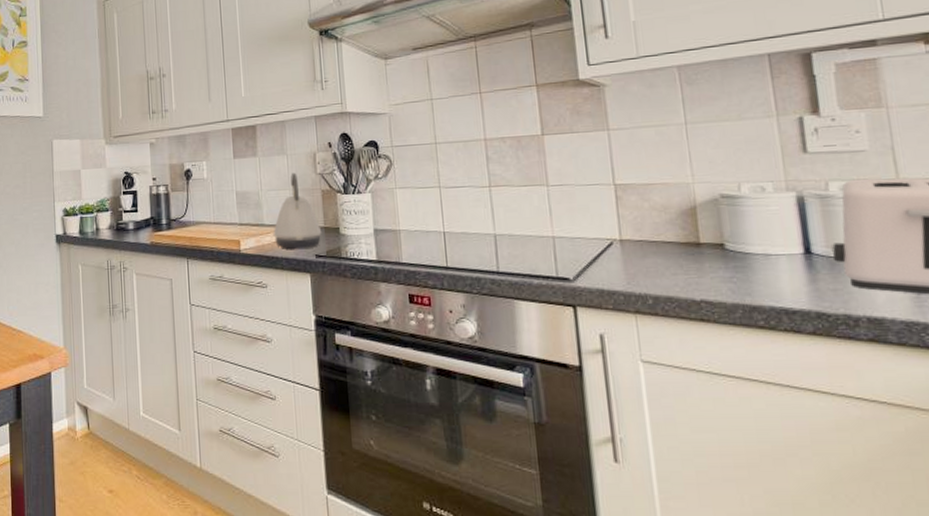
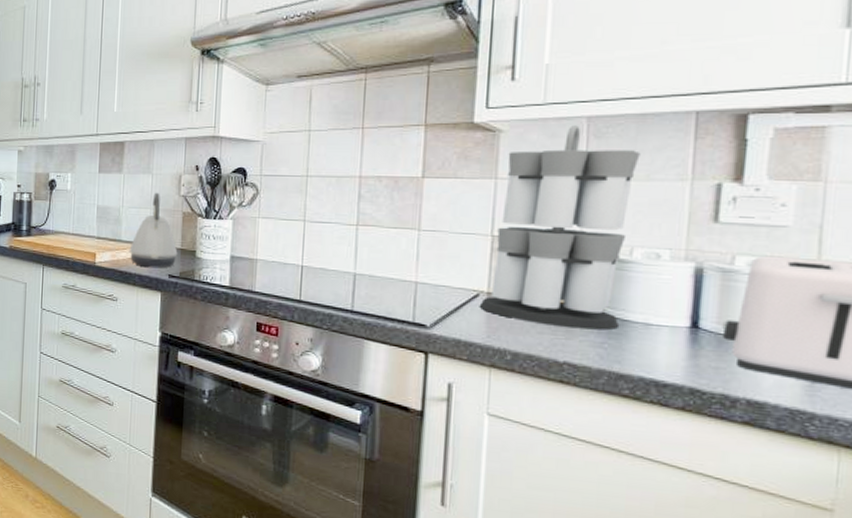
spice rack: none [614,75,742,267] -> present [479,125,641,331]

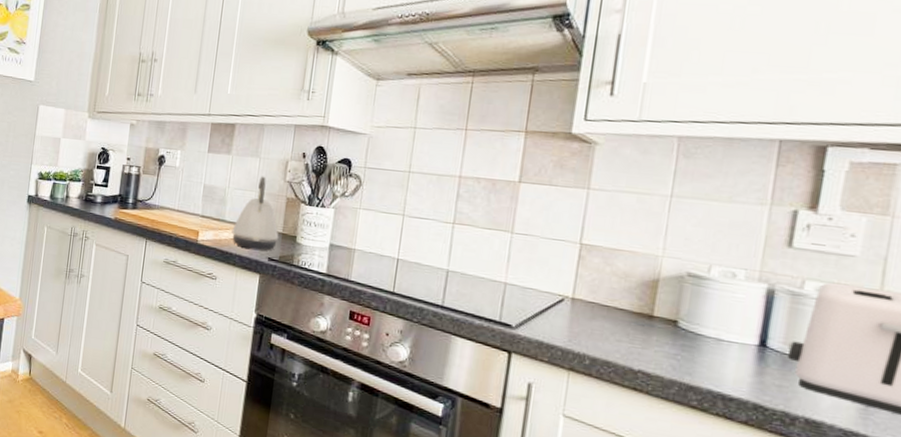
spice rack: present [479,125,641,331] -> none [563,143,725,343]

